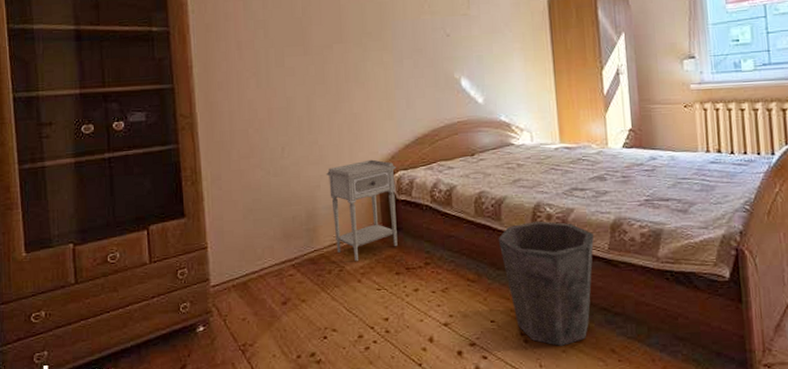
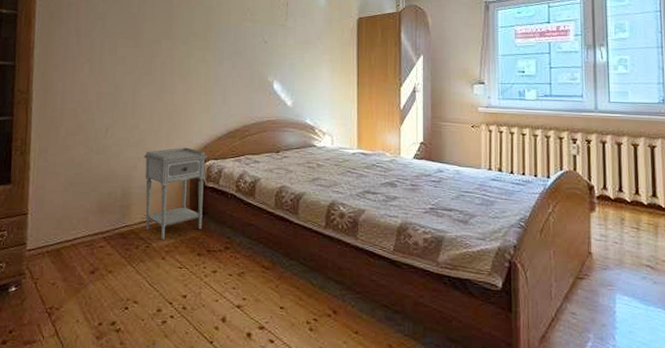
waste bin: present [498,220,595,346] -> none [294,218,382,337]

